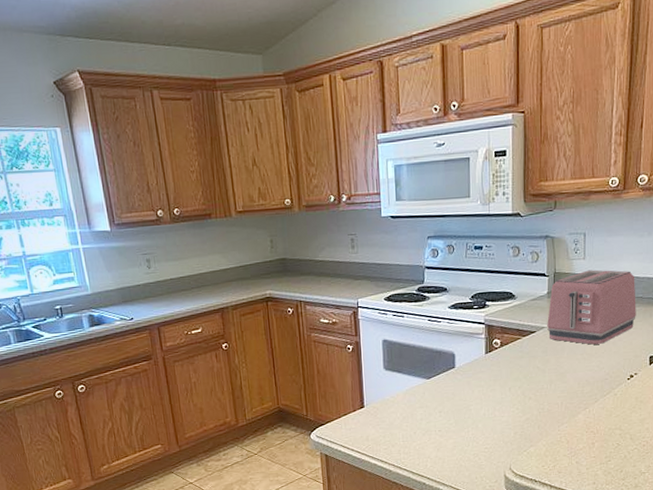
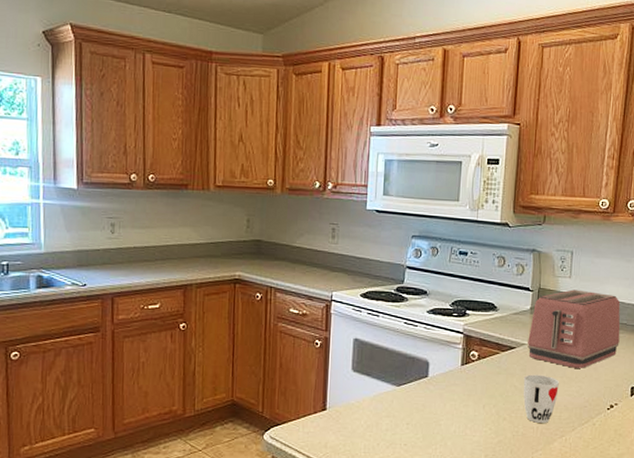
cup: none [545,354,580,399] -> present [523,374,559,423]

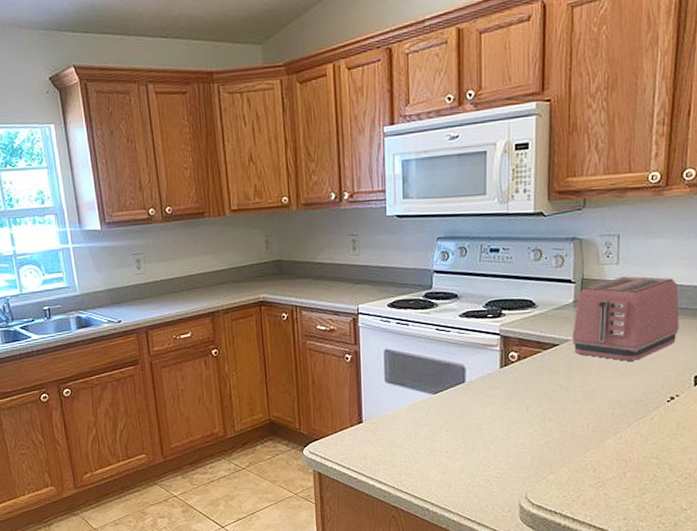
cup: present [523,374,559,423] -> none [569,370,610,421]

